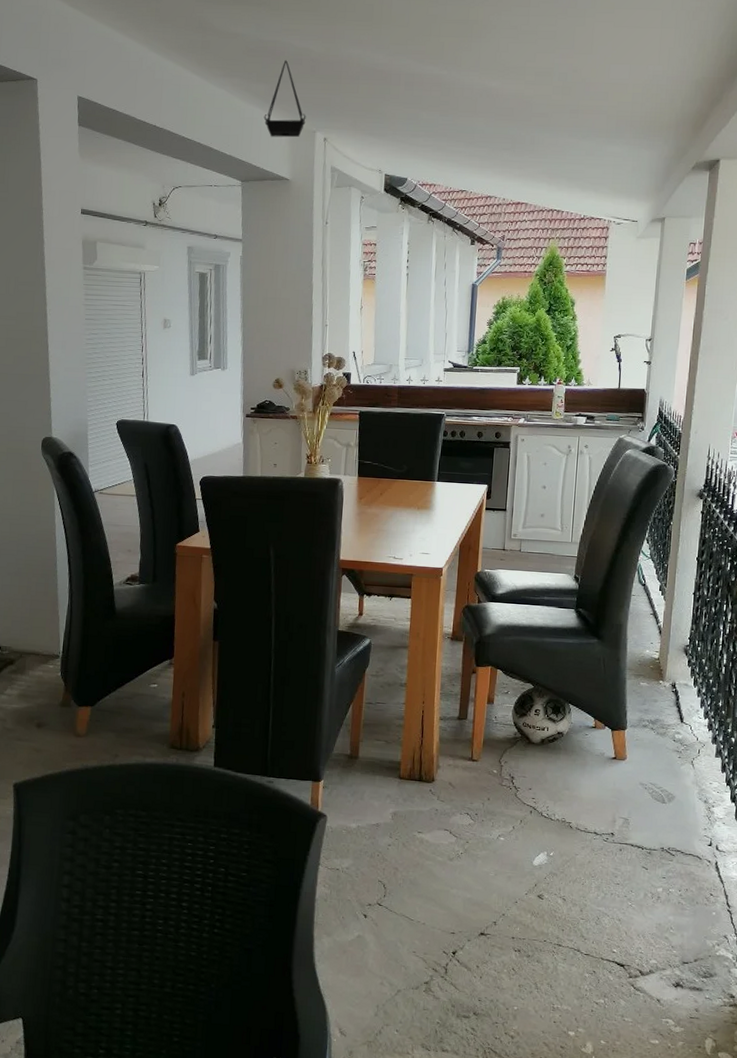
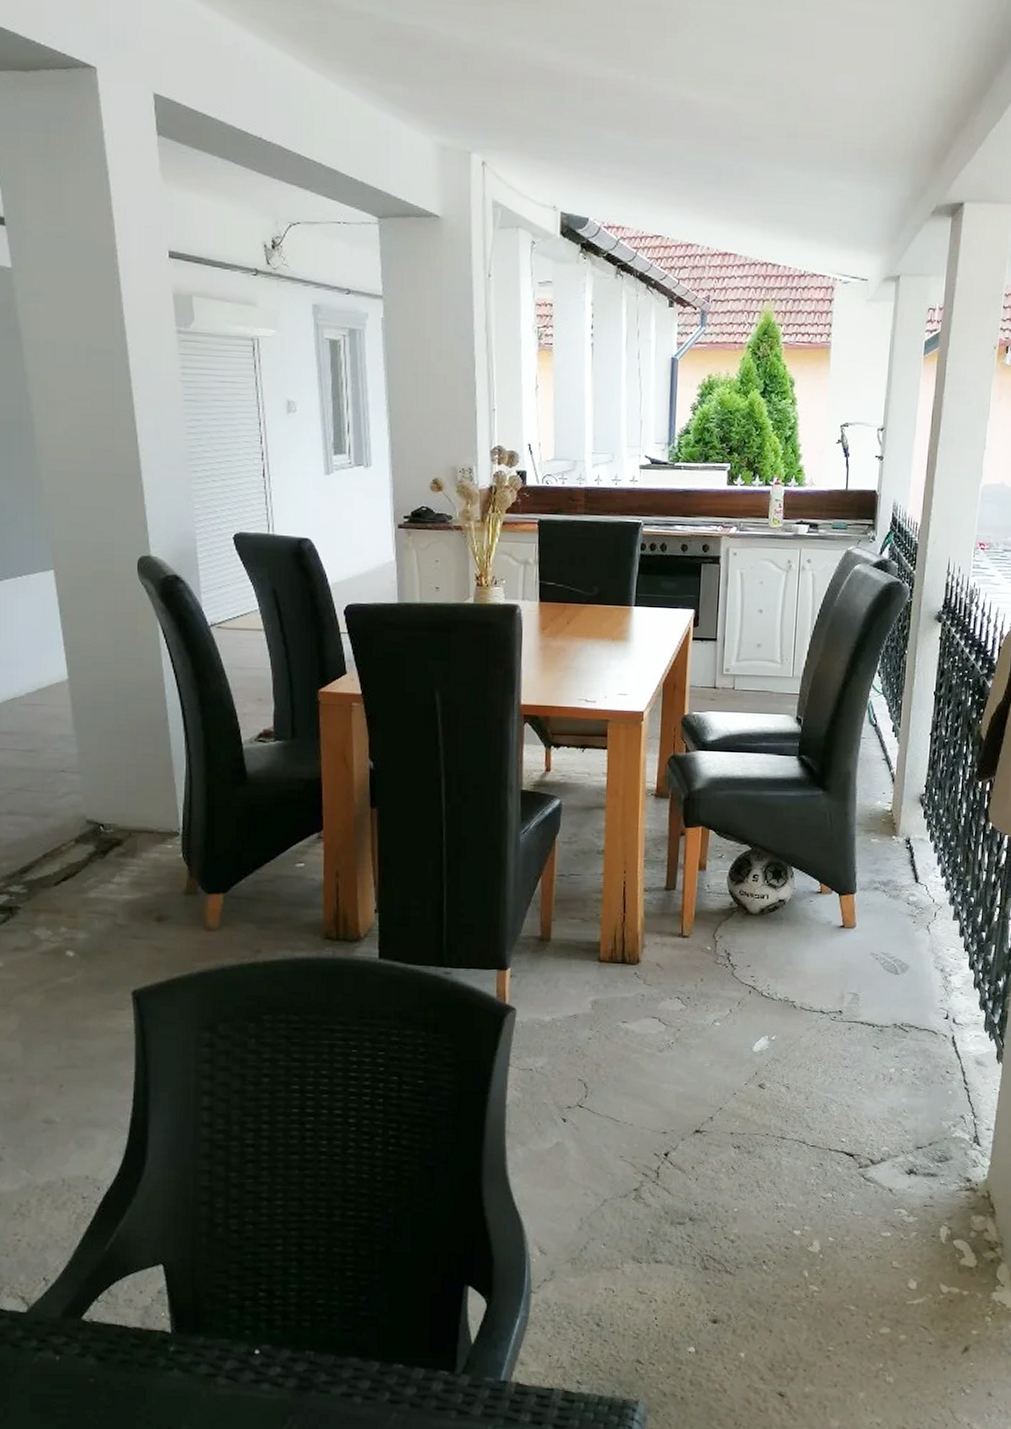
hanging planter: present [263,60,306,138] -> none [403,53,458,160]

